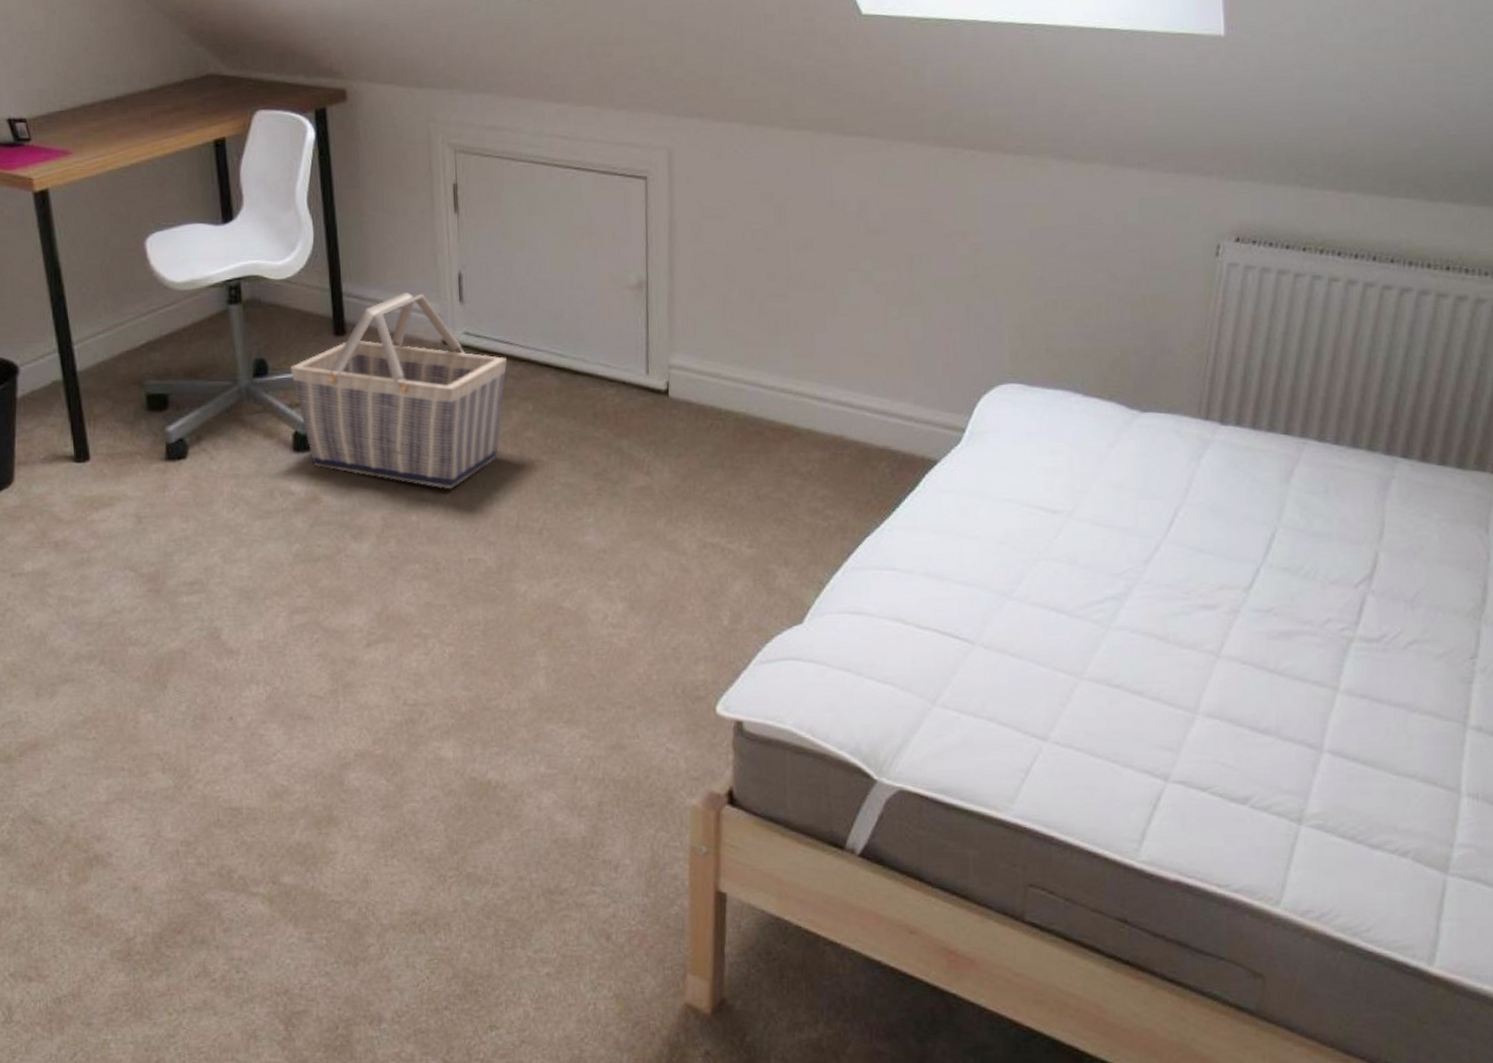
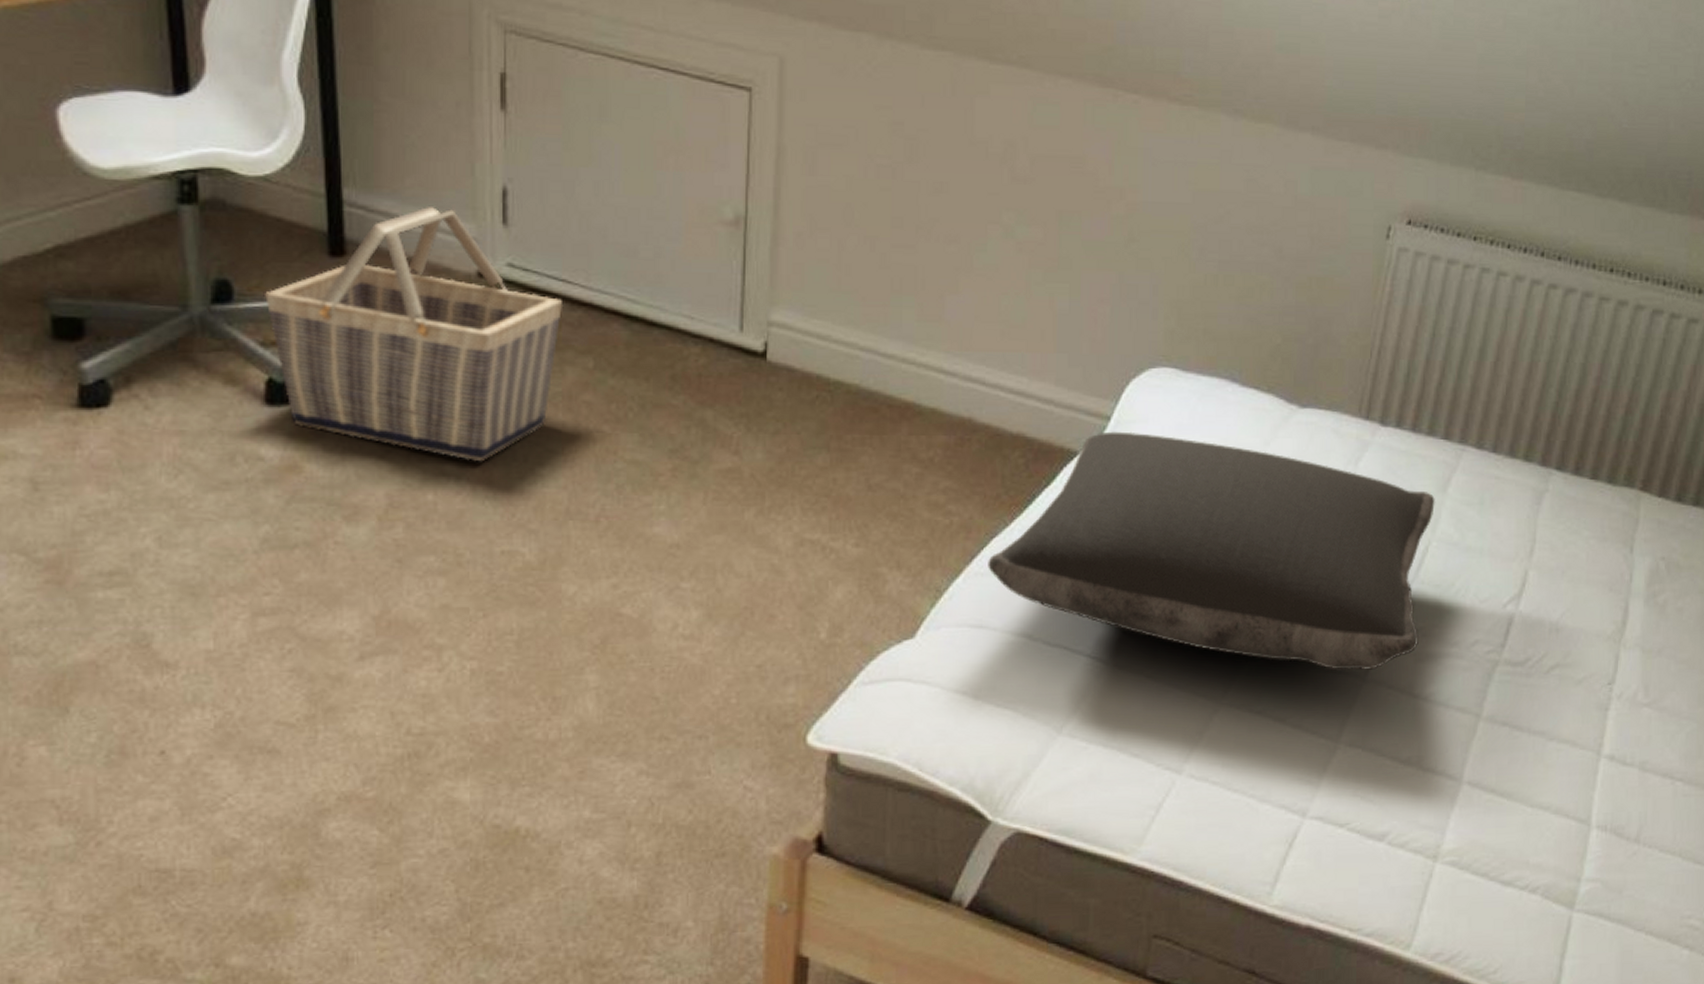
pillow: none [863,441,1279,648] -> present [988,431,1435,671]

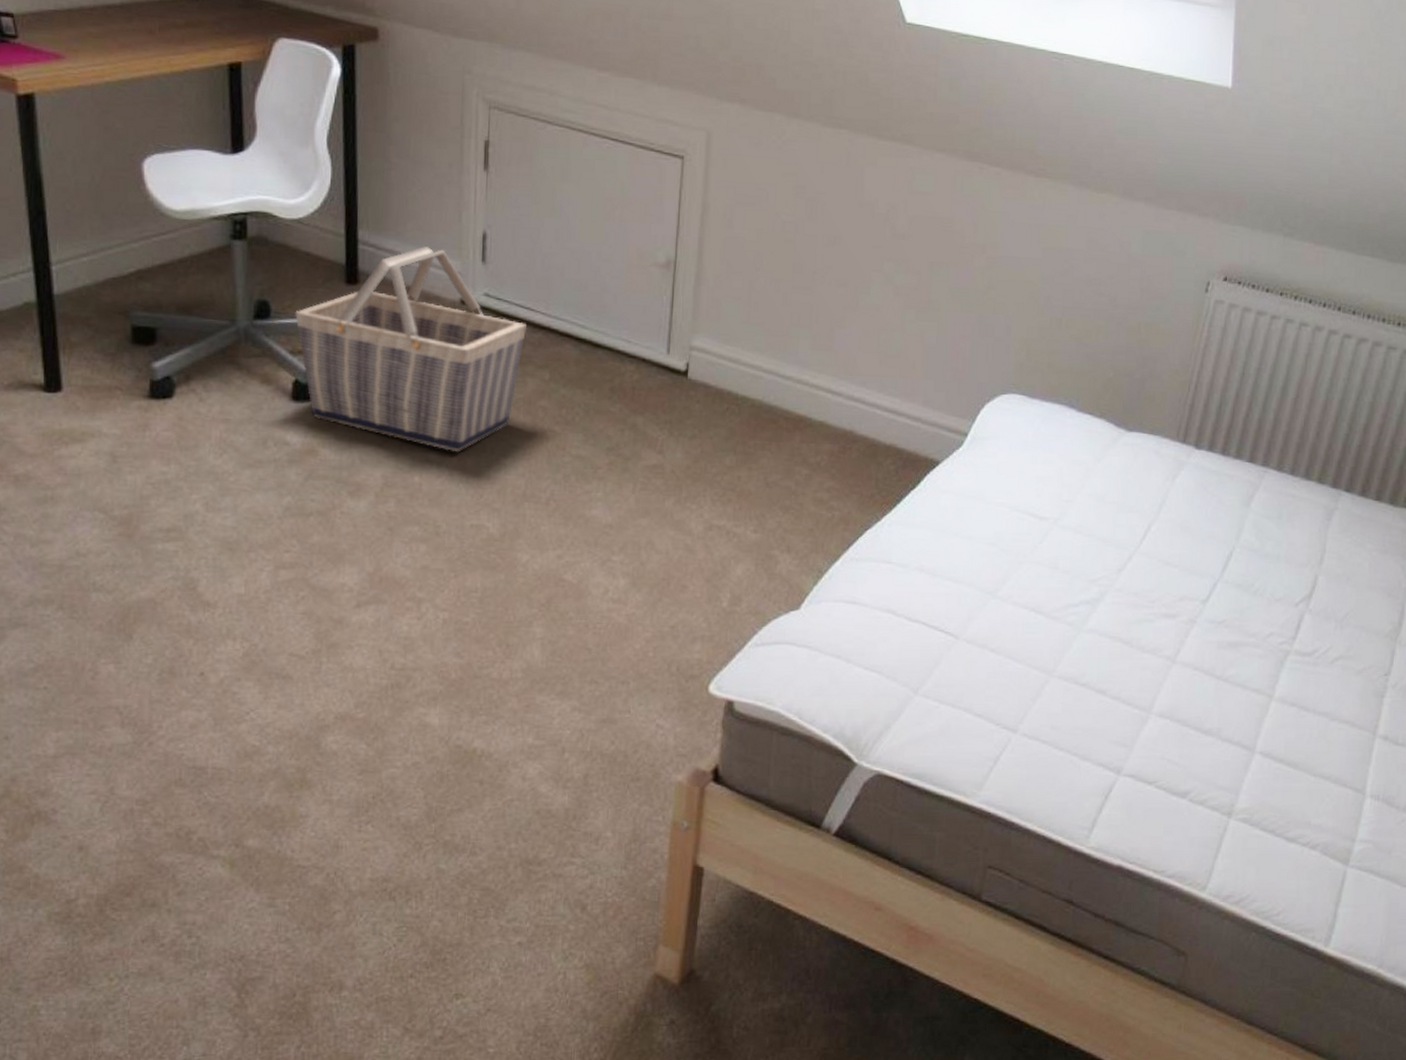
pillow: present [988,431,1435,671] -> none [861,445,1240,655]

